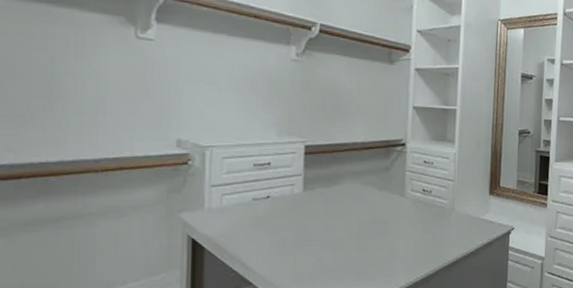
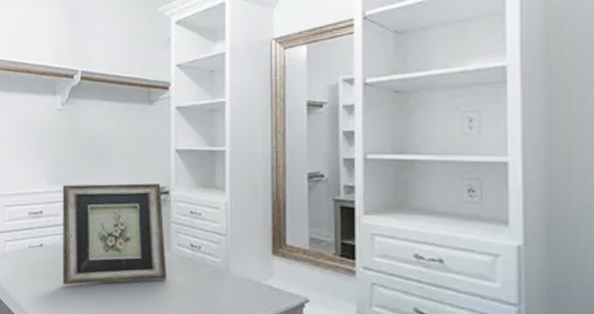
picture frame: none [292,136,400,234] -> present [62,183,167,285]

